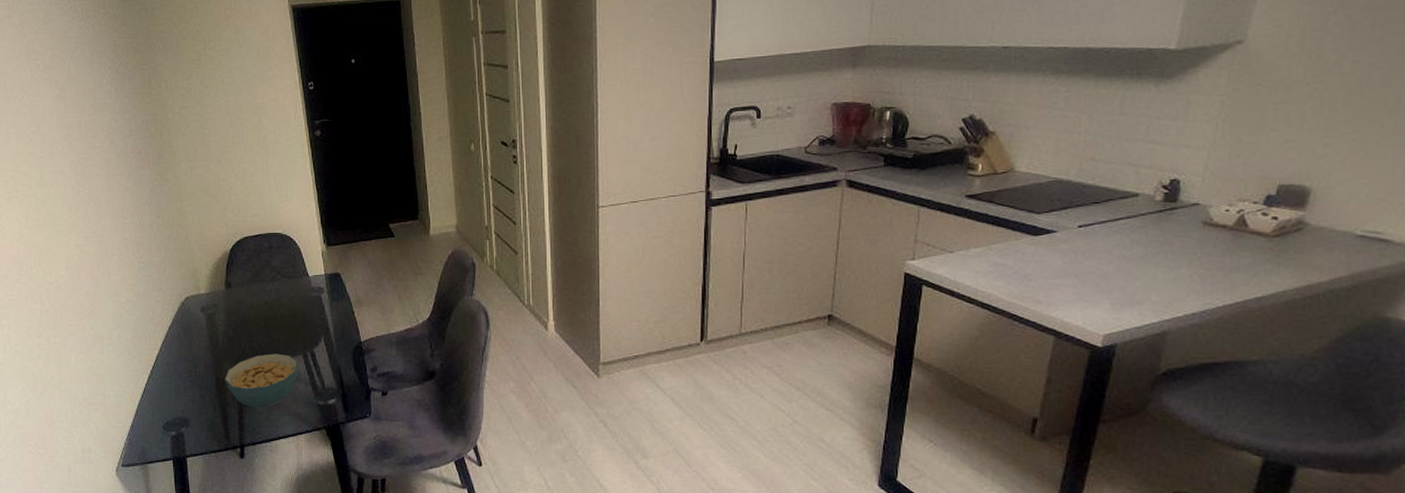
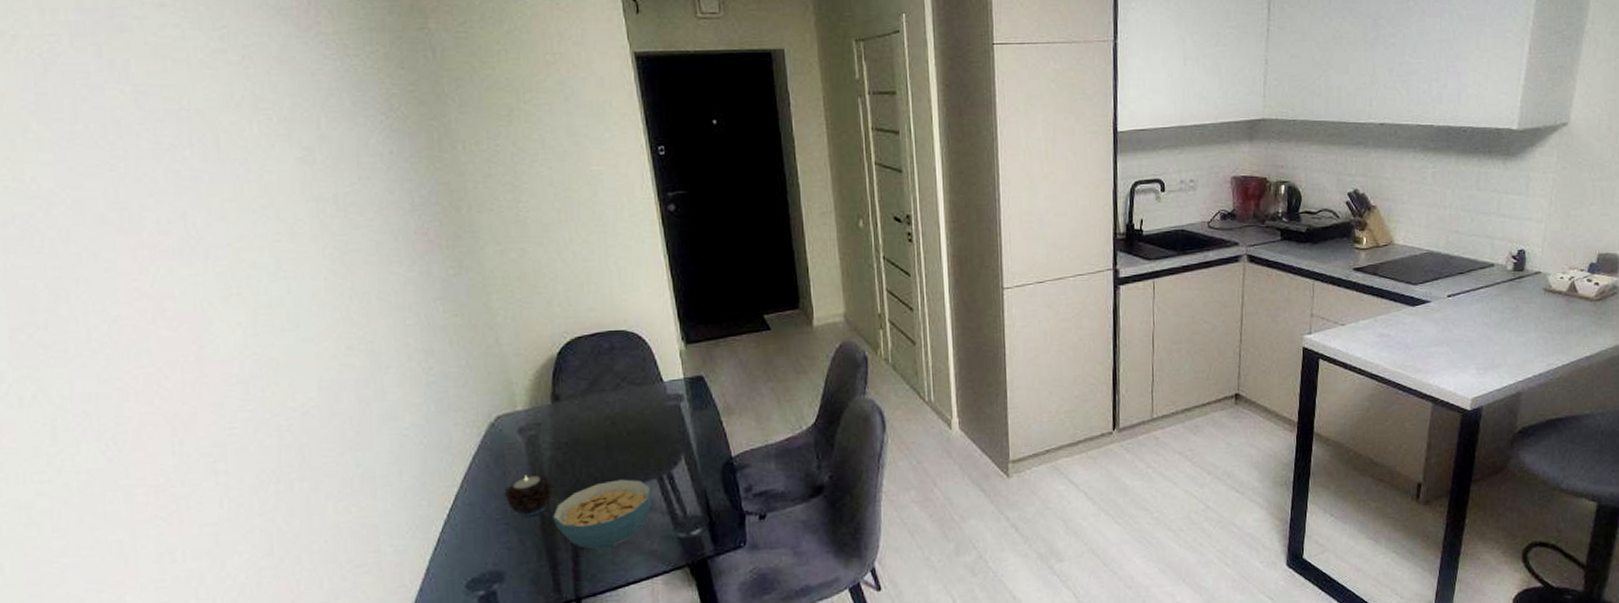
candle: none [190,344,225,377] -> present [504,474,553,517]

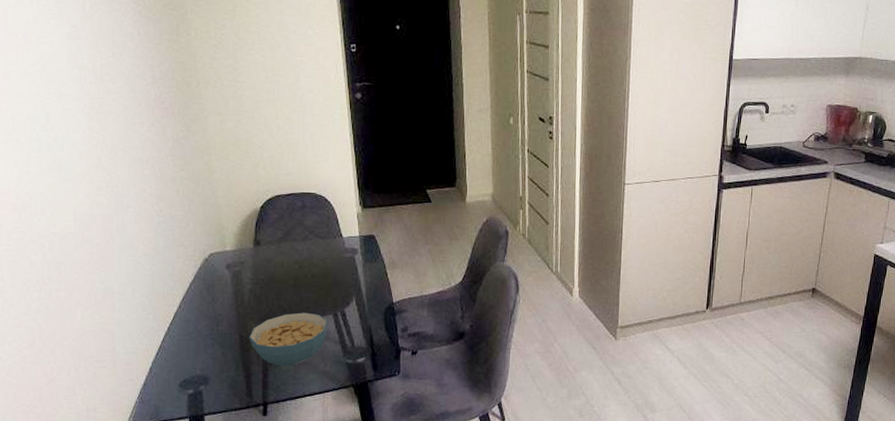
candle: present [504,474,553,517] -> none [212,302,250,335]

